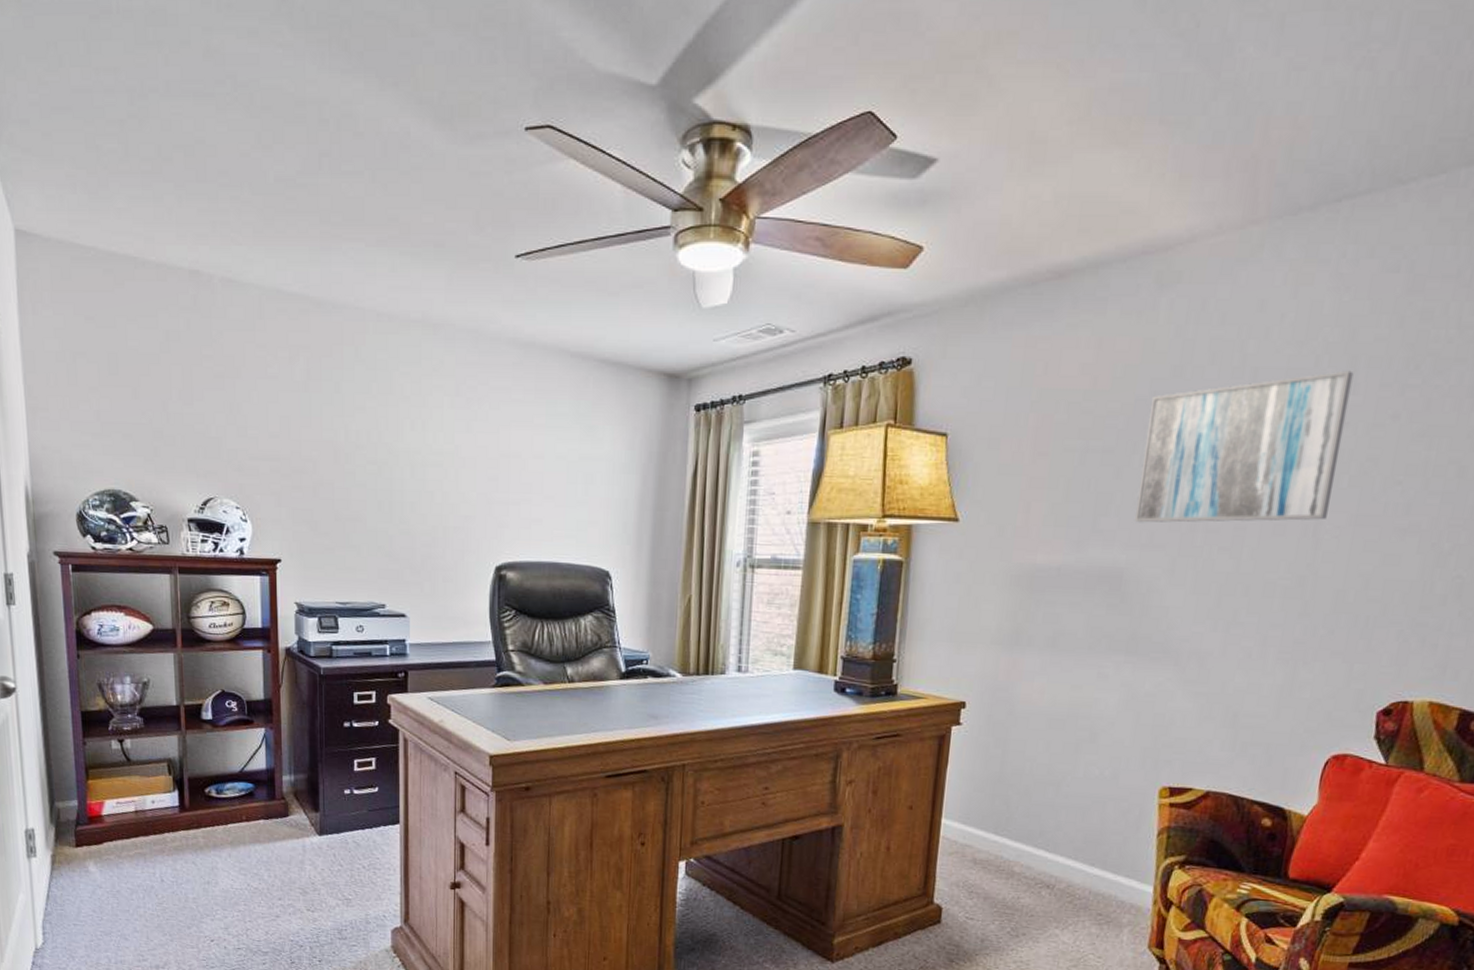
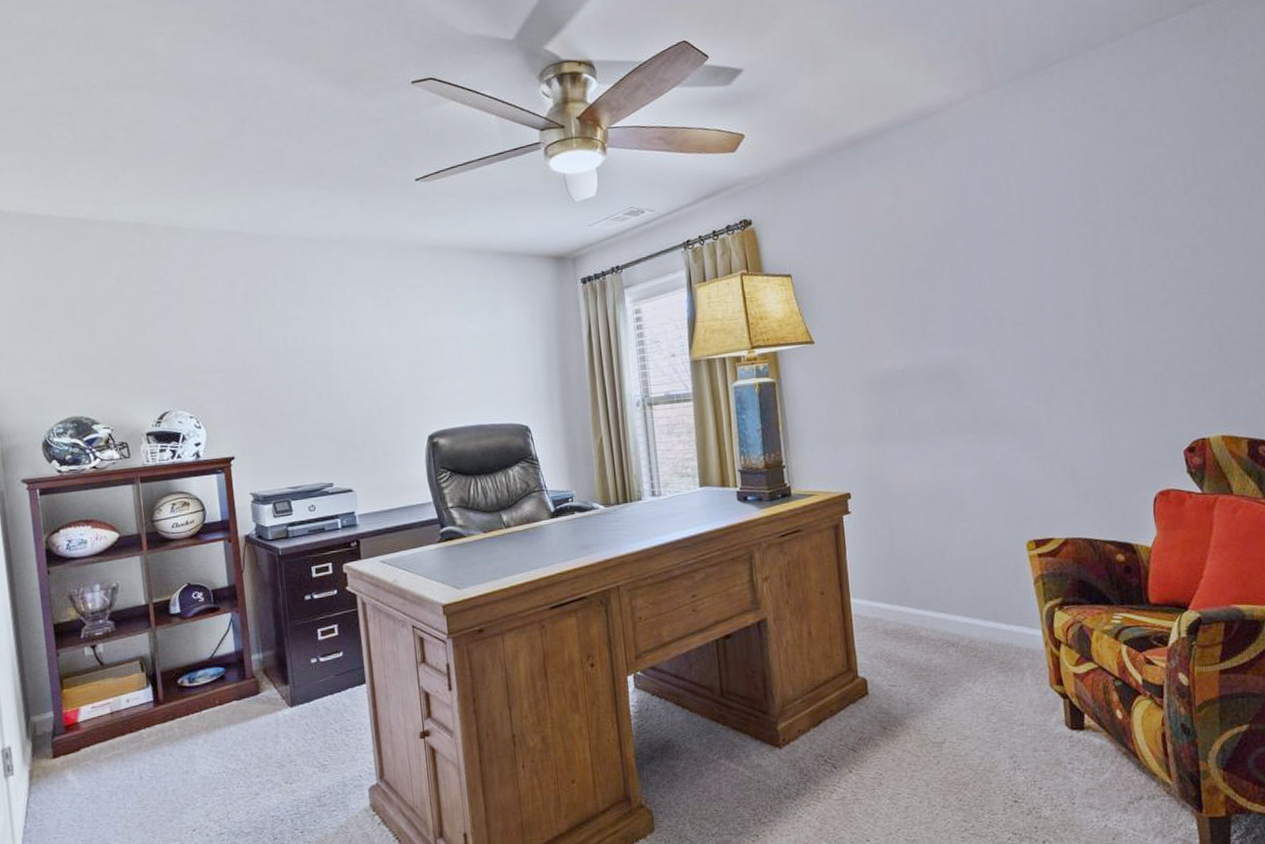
wall art: present [1134,370,1354,523] -> none [947,187,1103,325]

